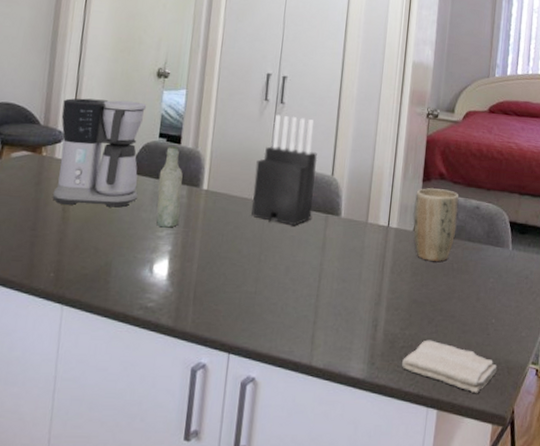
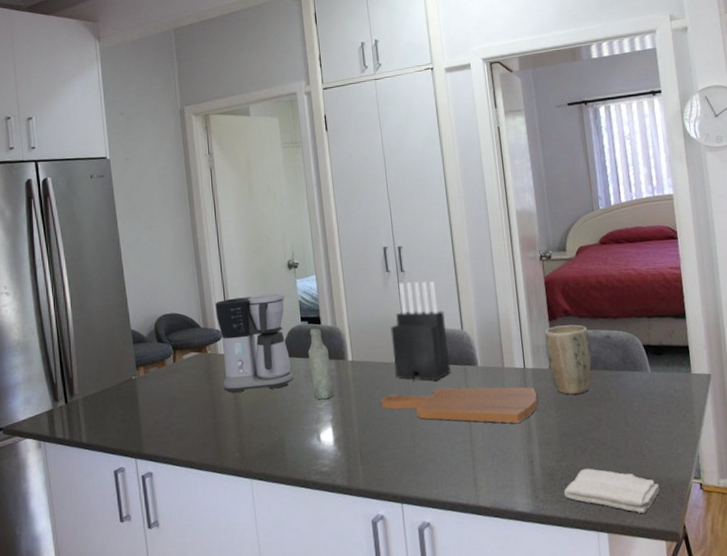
cutting board: none [229,233,395,283] -> present [381,387,538,423]

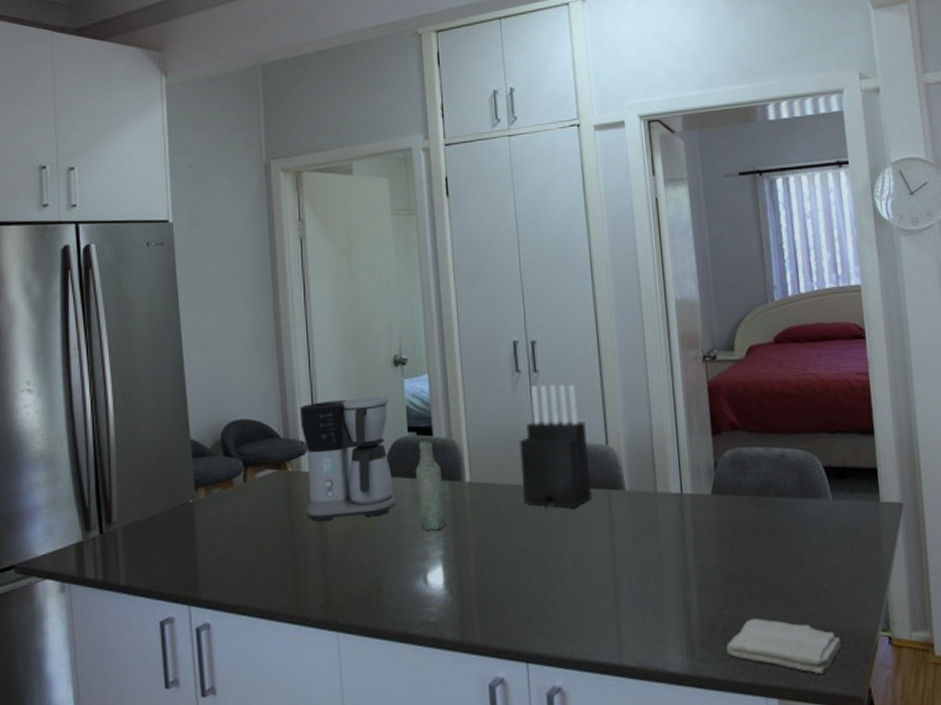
cutting board: present [381,387,538,423] -> none [504,516,697,562]
plant pot: present [544,324,592,395] -> none [706,440,762,527]

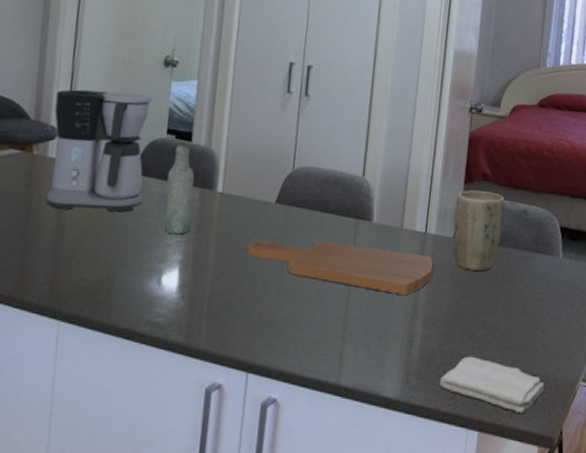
cutting board: none [504,516,697,562] -> present [247,241,433,295]
knife block: present [519,384,592,508] -> none [272,108,347,232]
plant pot: none [706,440,762,527] -> present [453,190,505,271]

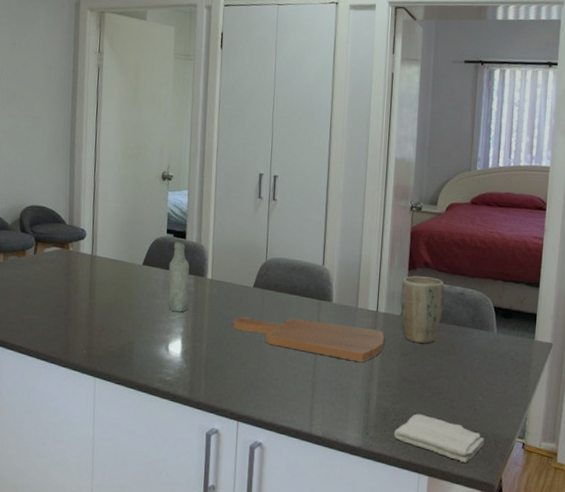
coffee maker: present [45,89,153,212] -> none [80,200,155,295]

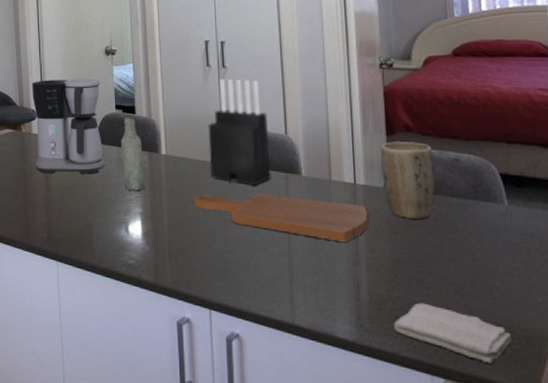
coffee maker: none [80,200,155,295] -> present [32,79,105,174]
knife block: none [251,210,309,310] -> present [208,78,271,185]

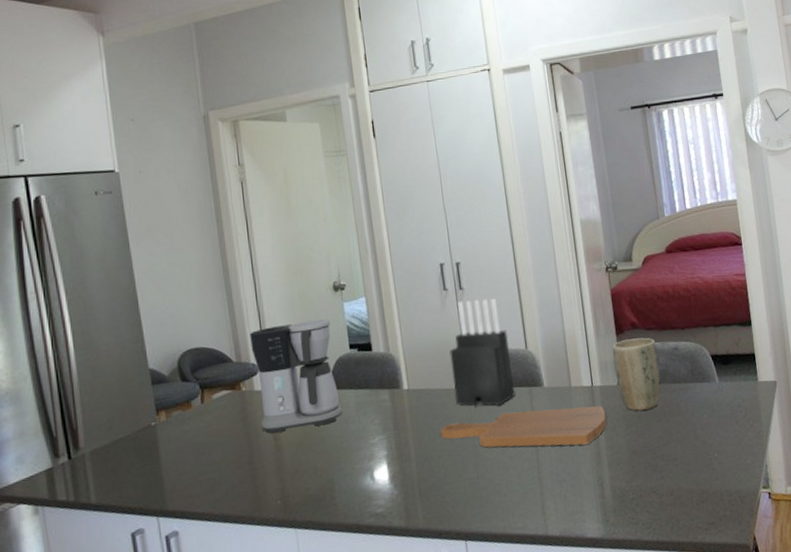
bottle: present [121,116,145,191] -> none [358,354,388,435]
washcloth: present [393,302,512,363] -> none [634,486,730,529]

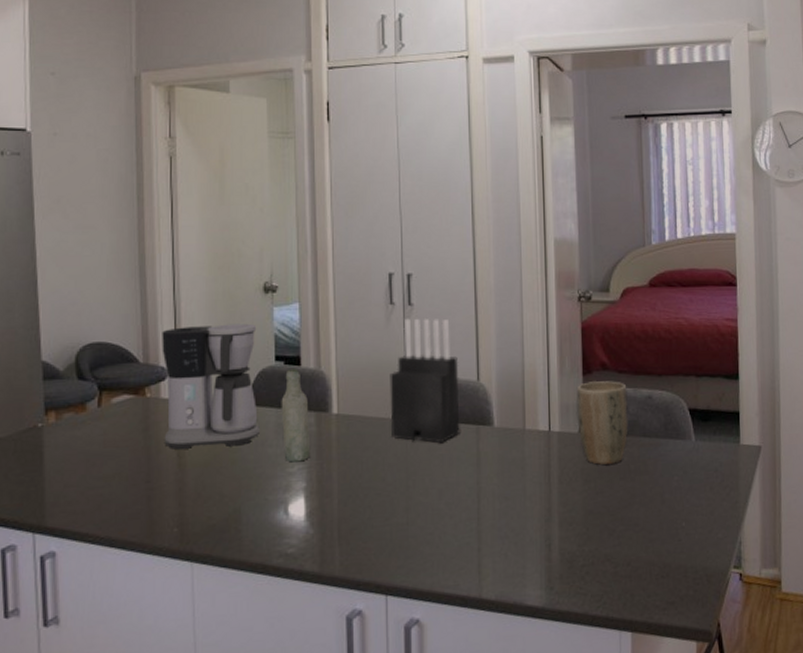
bottle: none [358,354,388,435] -> present [281,369,311,463]
cutting board: present [440,405,607,448] -> none [370,451,563,498]

